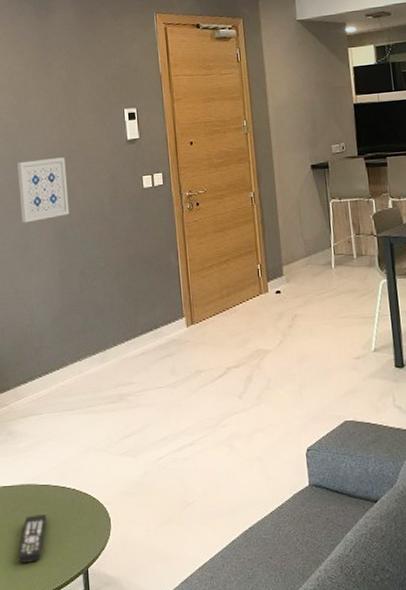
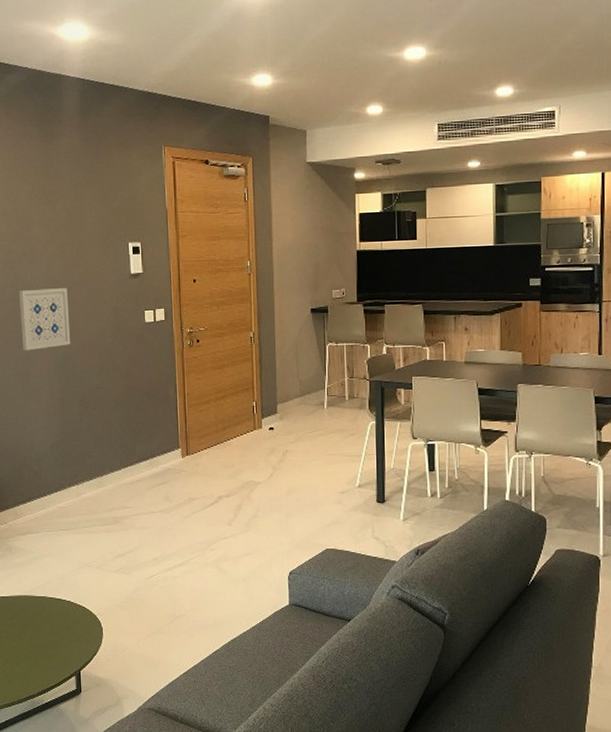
remote control: present [18,515,47,564] -> none [14,623,43,666]

